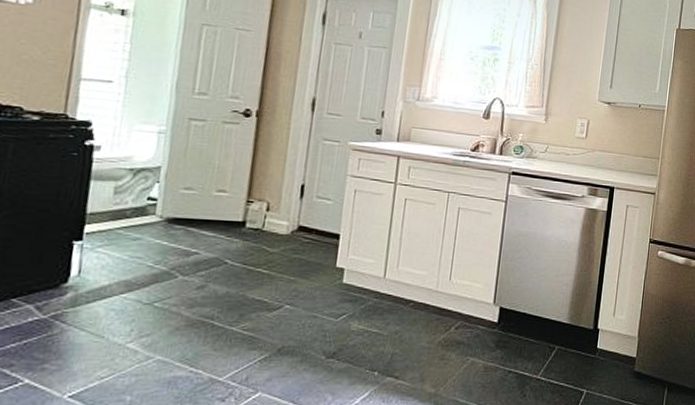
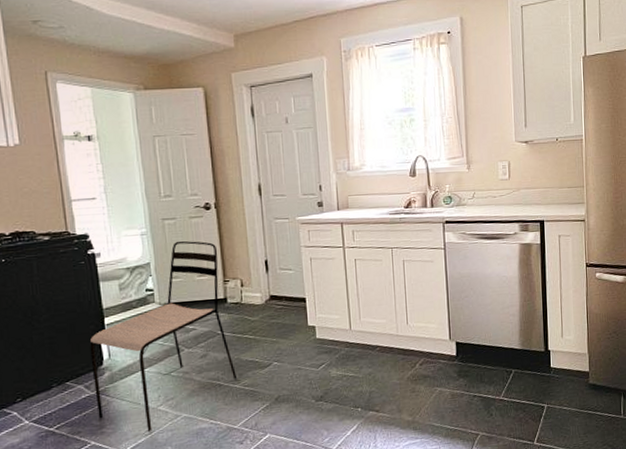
dining chair: none [43,146,248,373] -> present [90,241,238,432]

